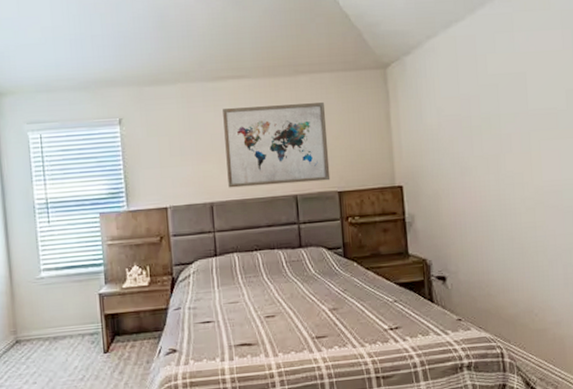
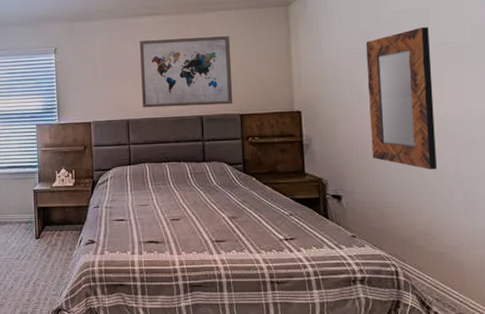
home mirror: none [466,92,537,244] -> present [365,27,437,170]

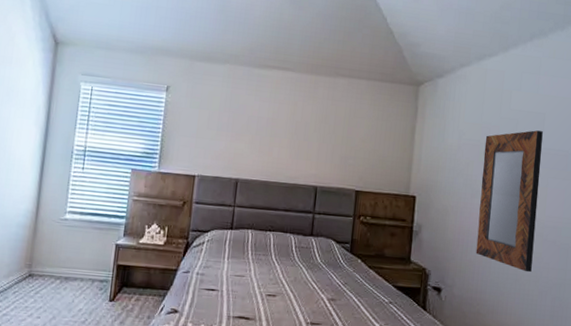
wall art: present [140,36,233,108] -> none [255,95,358,179]

